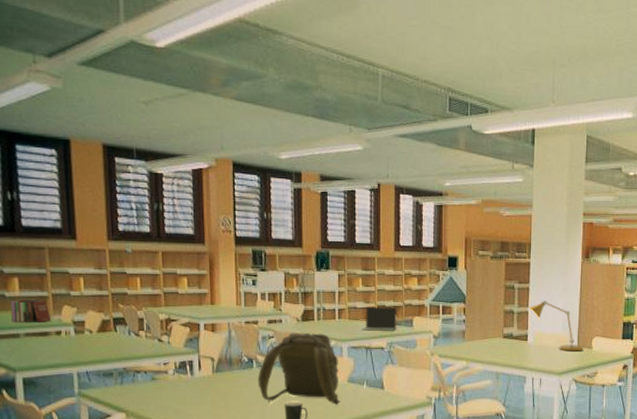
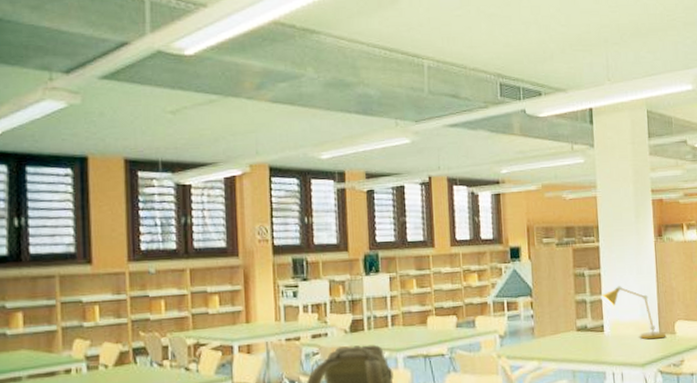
books: present [10,299,51,323] -> none [12,335,59,363]
laptop: present [362,306,397,331] -> none [419,307,458,337]

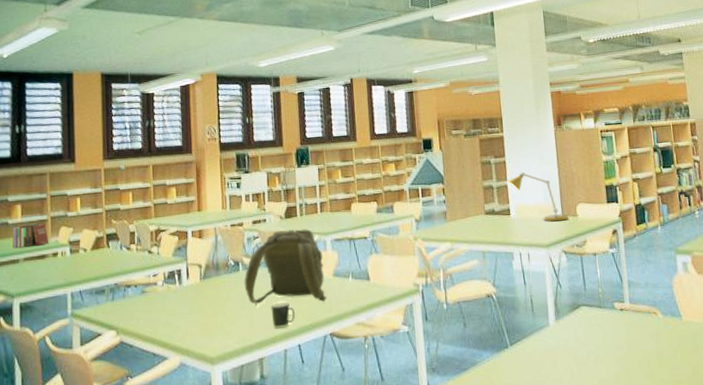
books: none [12,335,59,363] -> present [12,223,49,248]

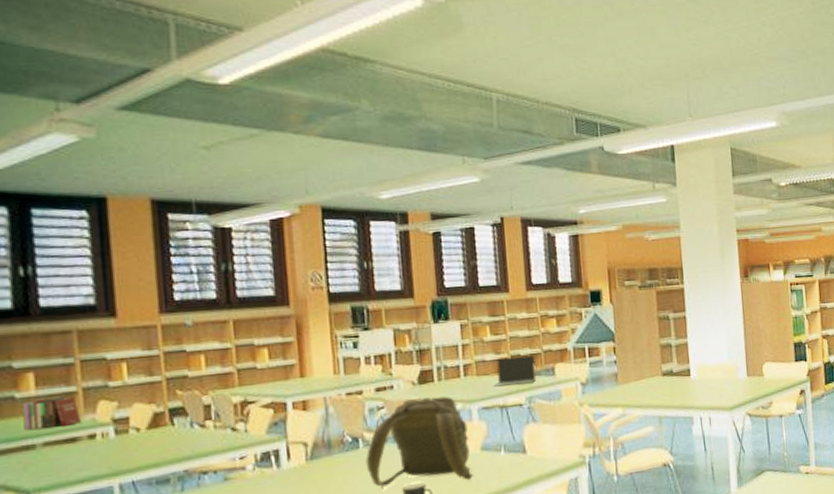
laptop: none [344,195,378,222] -> present [494,355,537,387]
desk lamp: present [506,172,569,222] -> none [686,329,755,383]

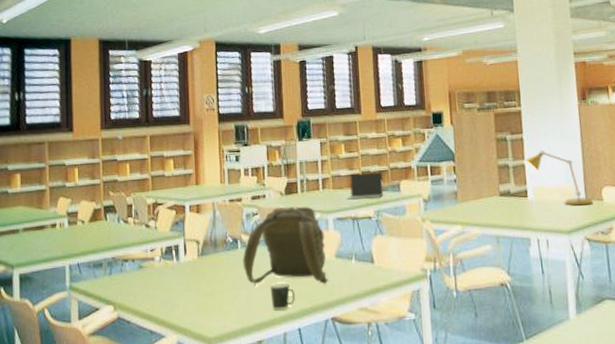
books: present [22,397,81,430] -> none [12,193,47,218]
desk lamp: none [686,329,755,383] -> present [523,151,594,206]

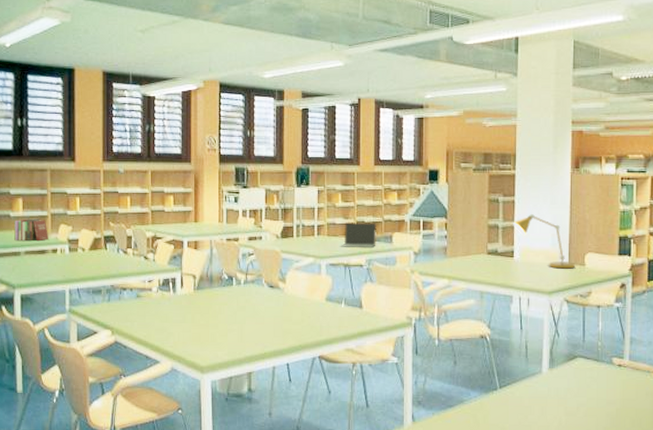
books: none [12,193,47,218] -> present [14,219,48,242]
backpack: present [242,206,328,288] -> none [237,250,318,324]
mug: present [270,283,295,311] -> none [262,321,285,346]

